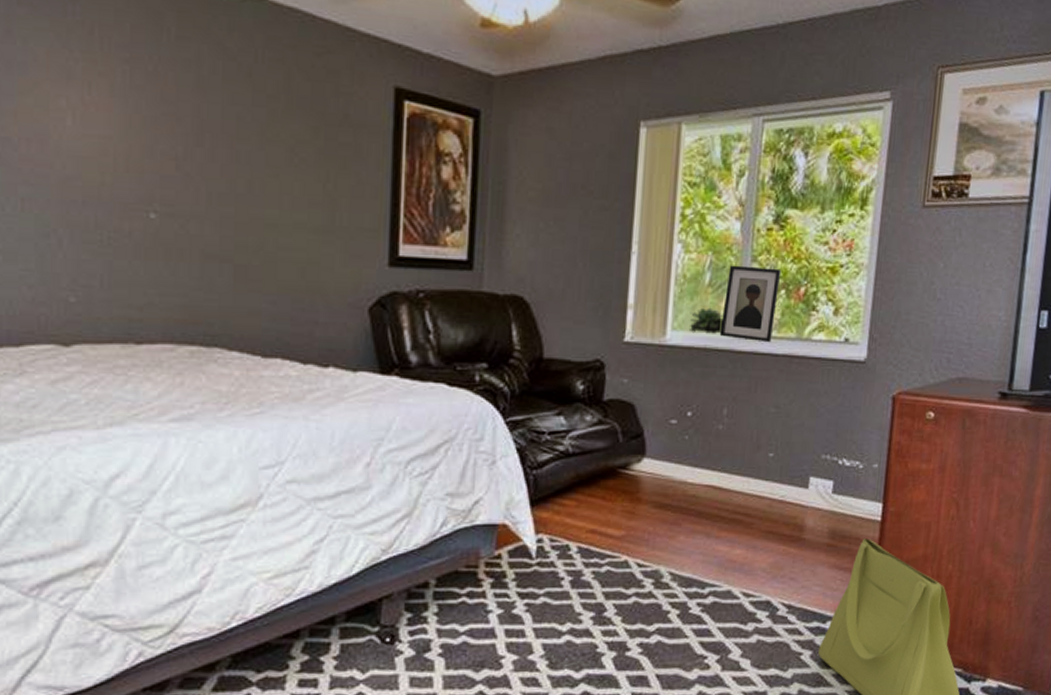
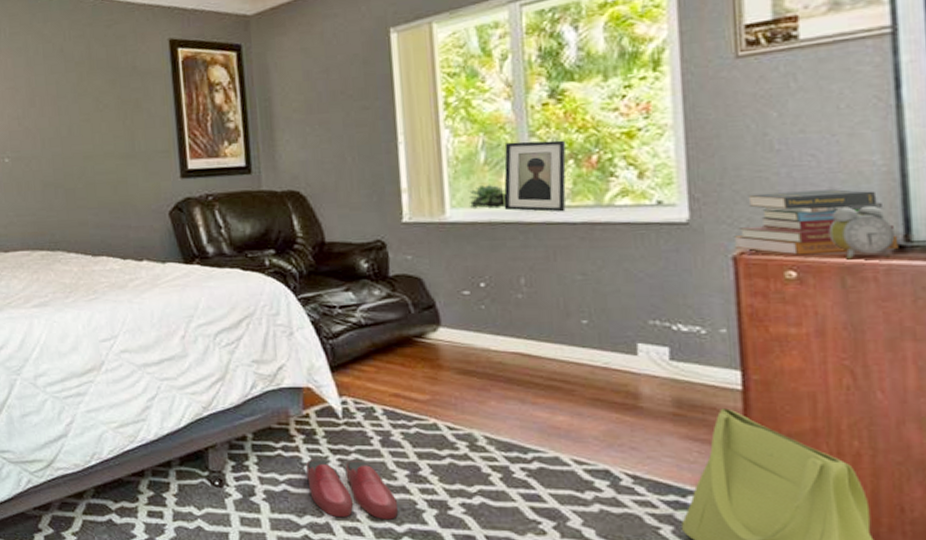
slippers: none [490,604,579,669] -> present [306,459,398,520]
books: none [896,338,1005,398] -> present [733,189,899,256]
alarm clock: none [961,357,1003,404] -> present [828,207,894,260]

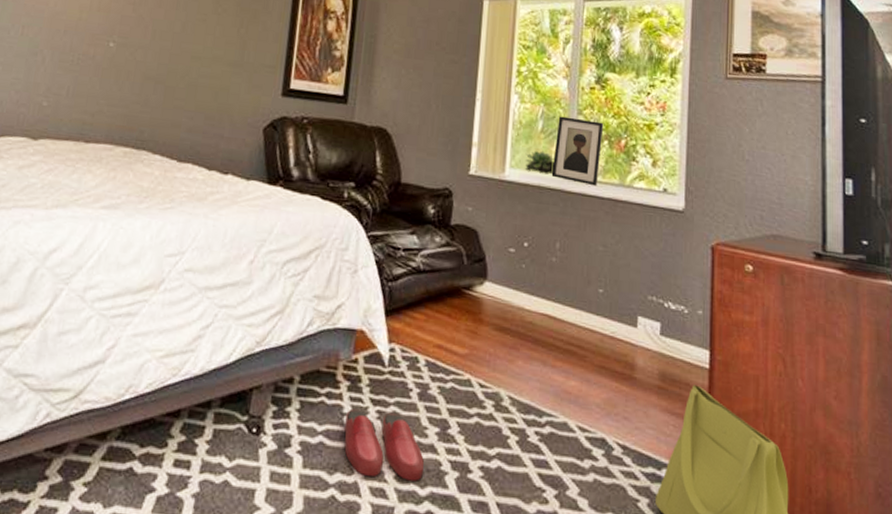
books: present [733,189,899,256] -> none [713,194,818,257]
alarm clock: present [828,207,894,260] -> none [775,216,816,264]

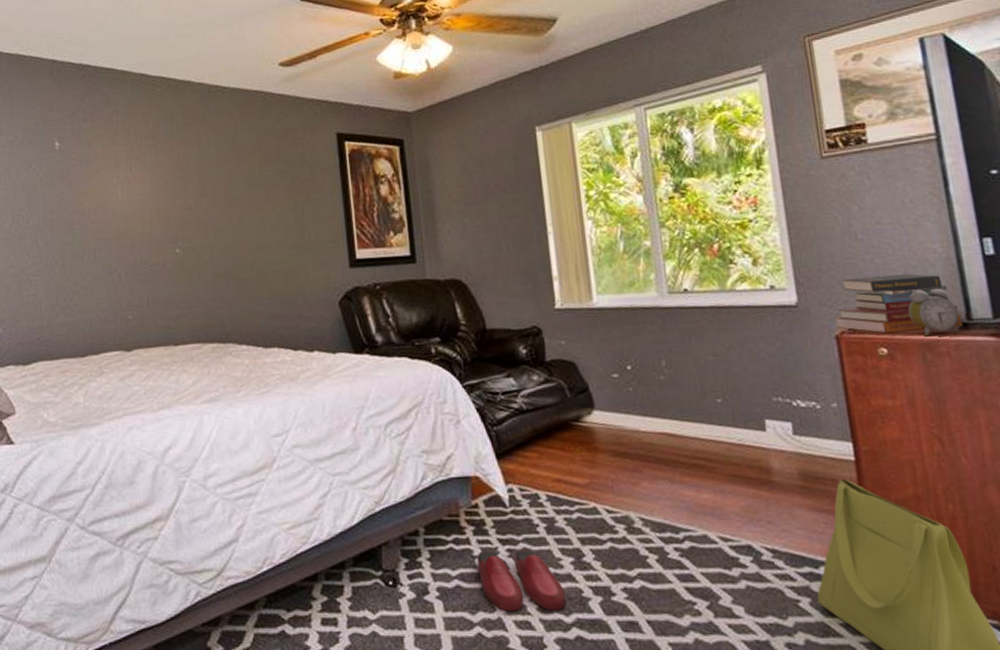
succulent plant: present [524,150,554,175] -> none [611,271,645,296]
picture frame: present [551,116,604,187] -> none [639,230,696,298]
books: none [713,194,818,257] -> present [834,274,963,334]
alarm clock: none [775,216,816,264] -> present [908,289,959,337]

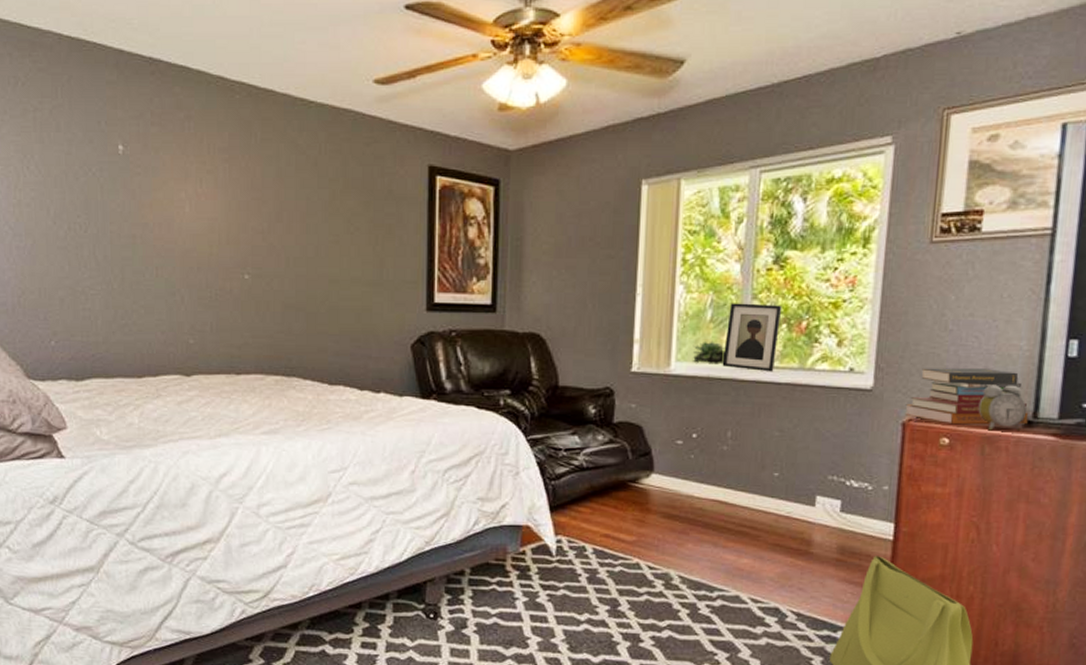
slippers: present [477,550,566,612] -> none [517,594,596,651]
succulent plant: none [611,271,645,296] -> present [692,341,725,365]
picture frame: none [639,230,696,298] -> present [722,303,782,372]

